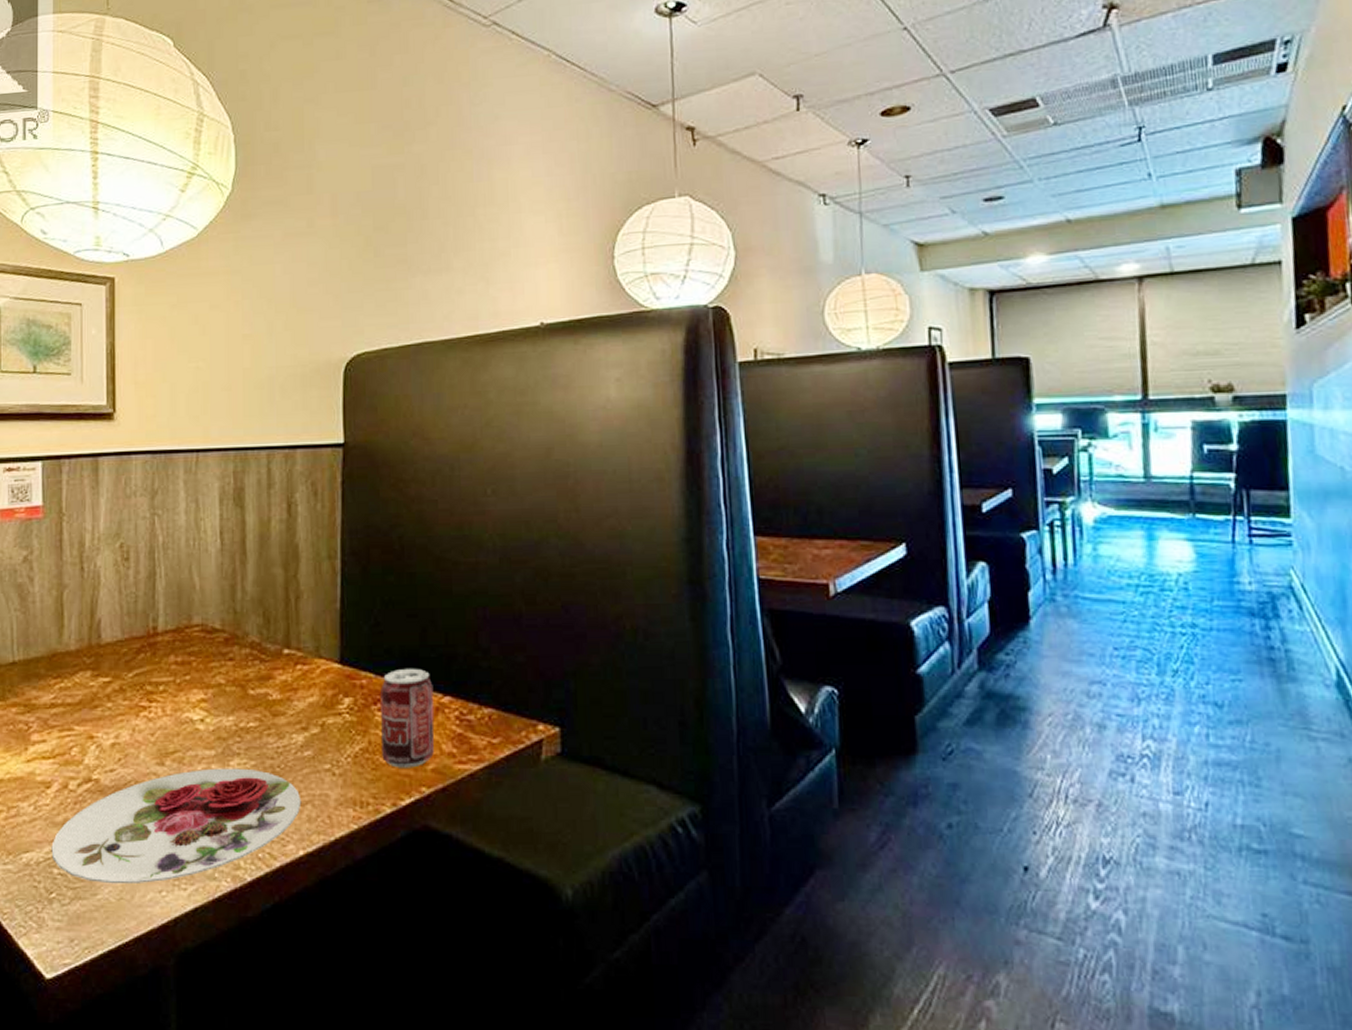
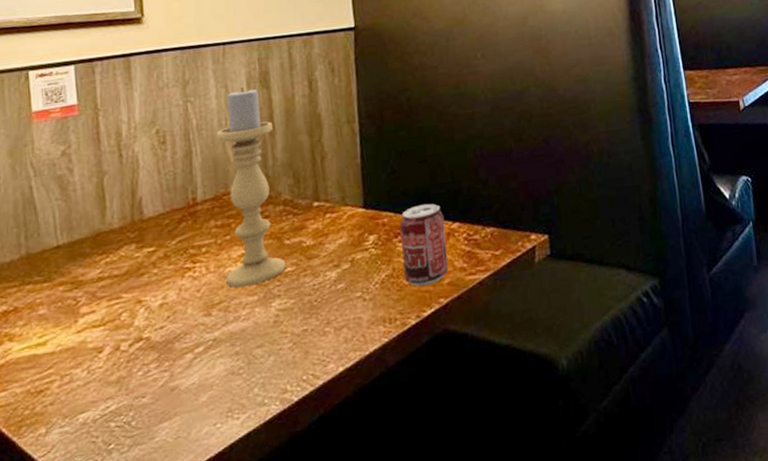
plate: present [51,768,302,884] -> none [107,306,338,428]
candle holder: none [183,504,247,738] -> present [216,87,285,288]

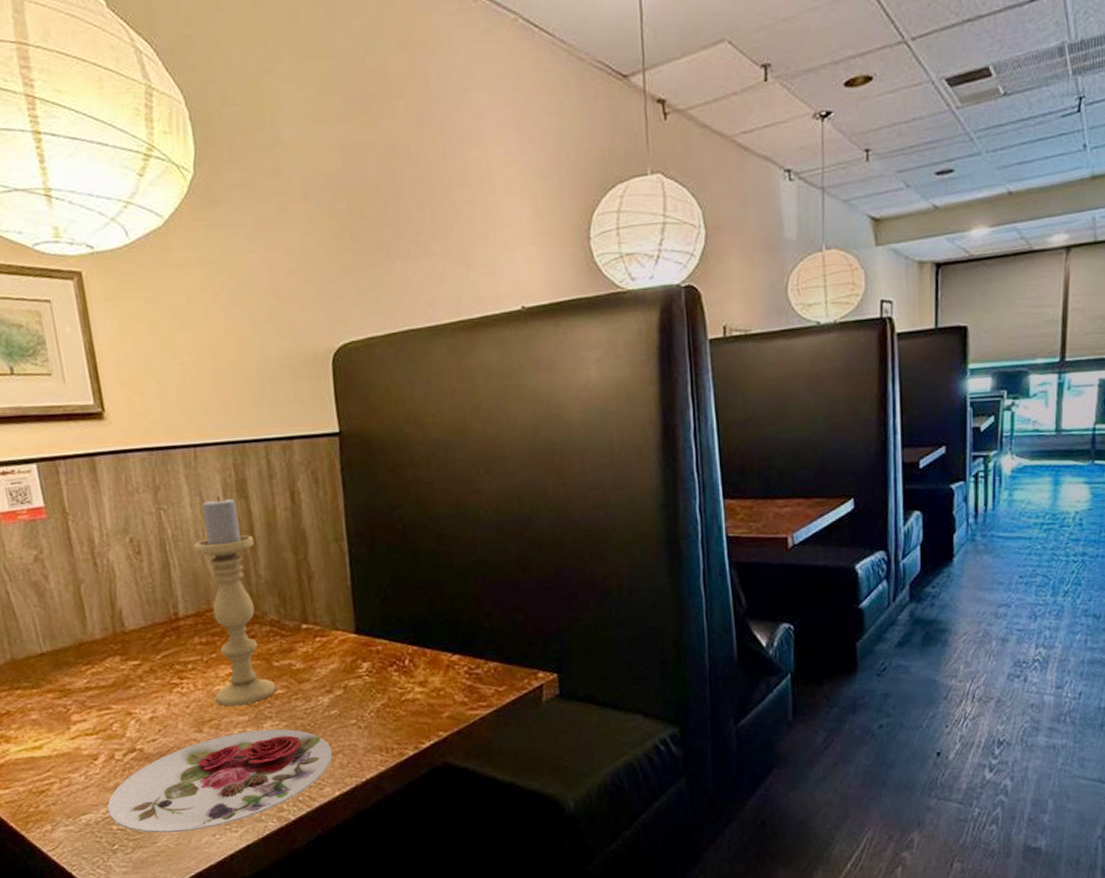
plate: none [107,306,338,428] -> present [107,729,333,833]
beverage can: present [400,203,448,287] -> none [395,633,448,718]

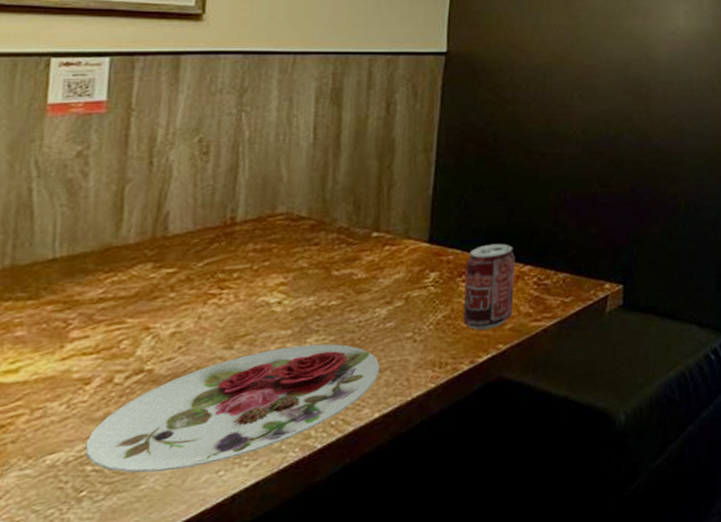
candle holder: present [193,496,276,707] -> none [257,102,339,320]
beverage can: none [395,633,448,718] -> present [463,243,516,330]

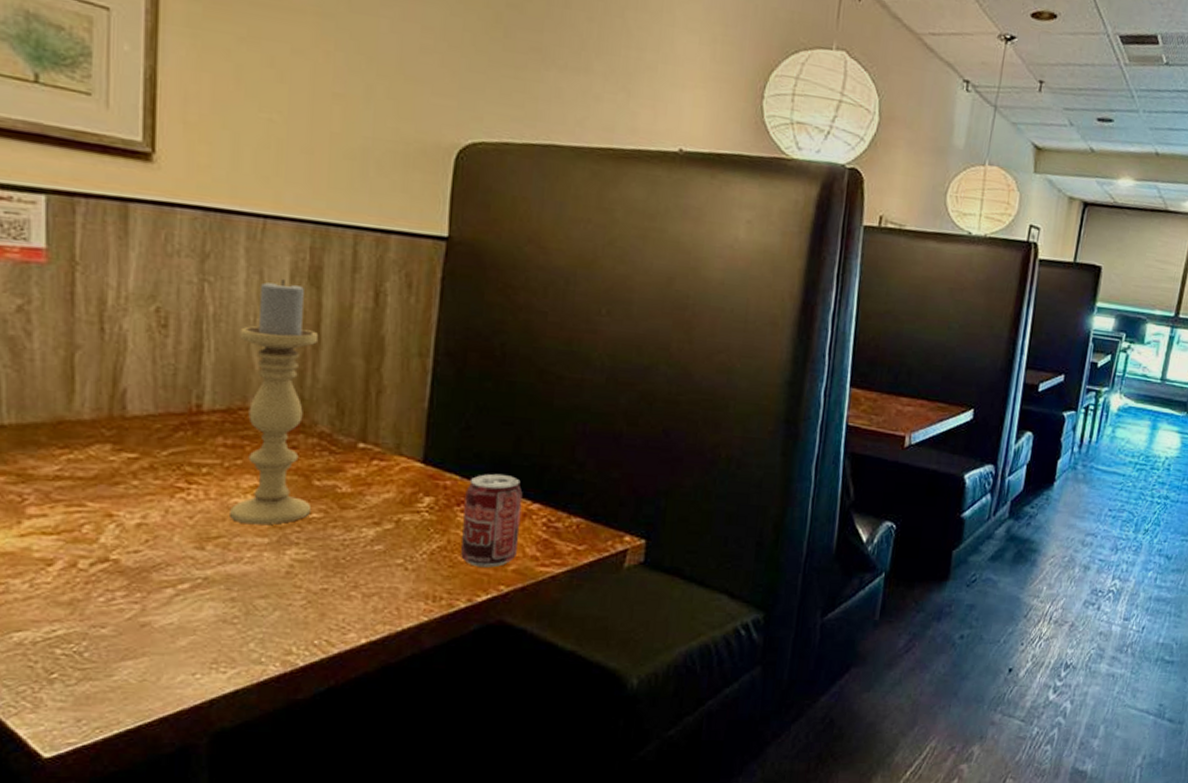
plate: present [85,344,380,473] -> none [53,556,368,666]
candle holder: none [257,102,339,320] -> present [230,279,319,525]

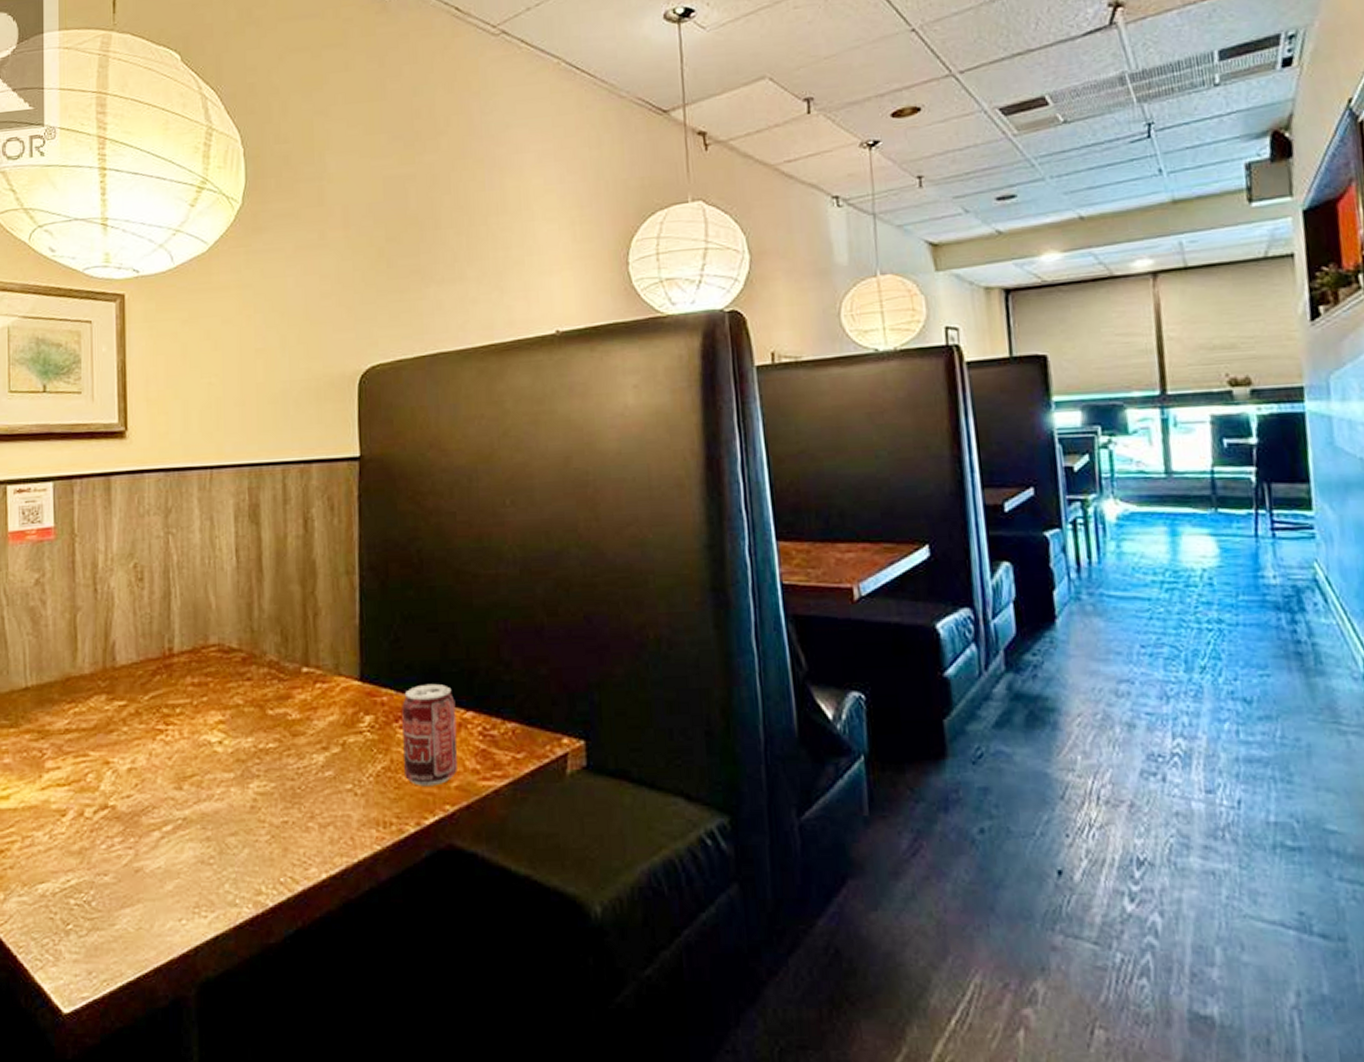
candle holder: present [230,279,319,525] -> none [198,521,267,760]

